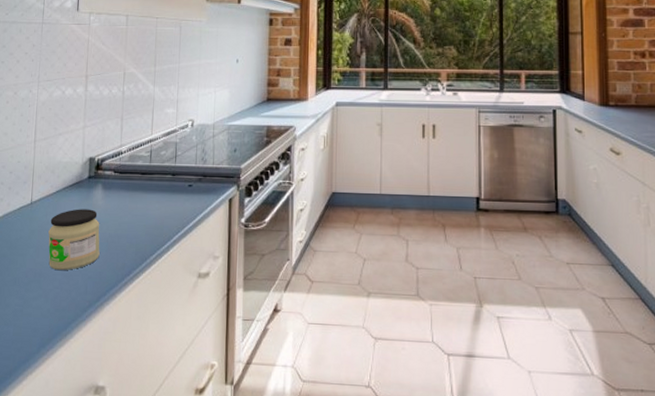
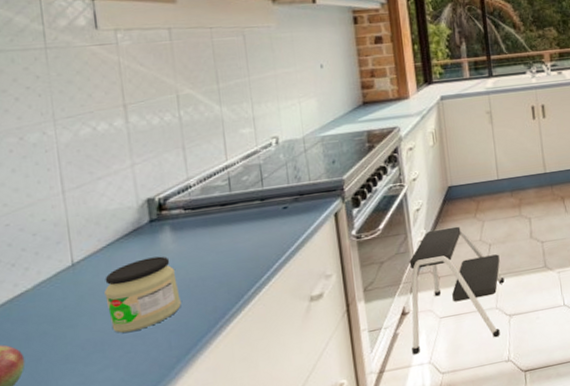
step stool: none [278,233,374,359] -> present [409,226,505,354]

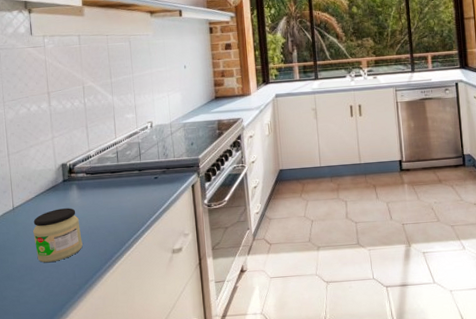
step stool: present [409,226,505,354] -> none [247,203,323,305]

